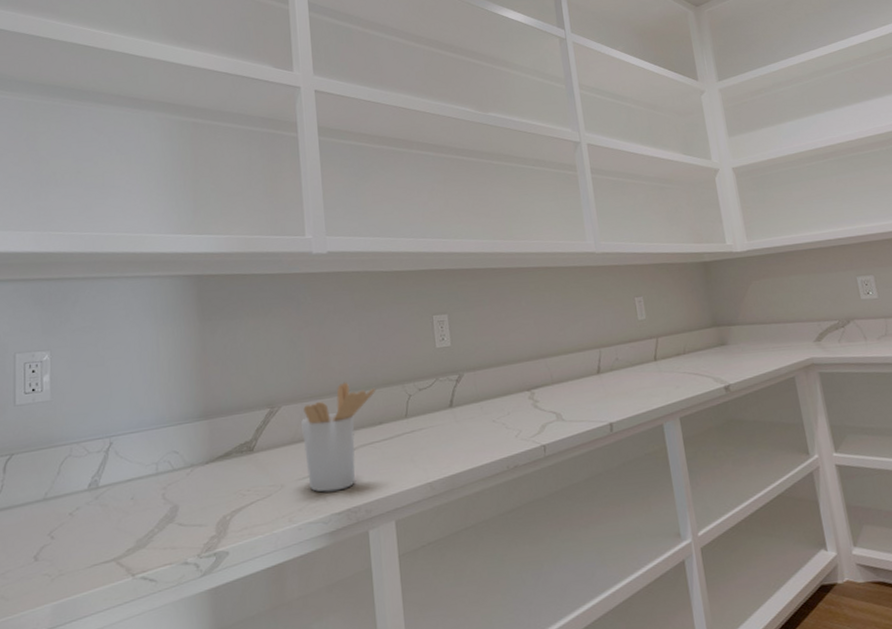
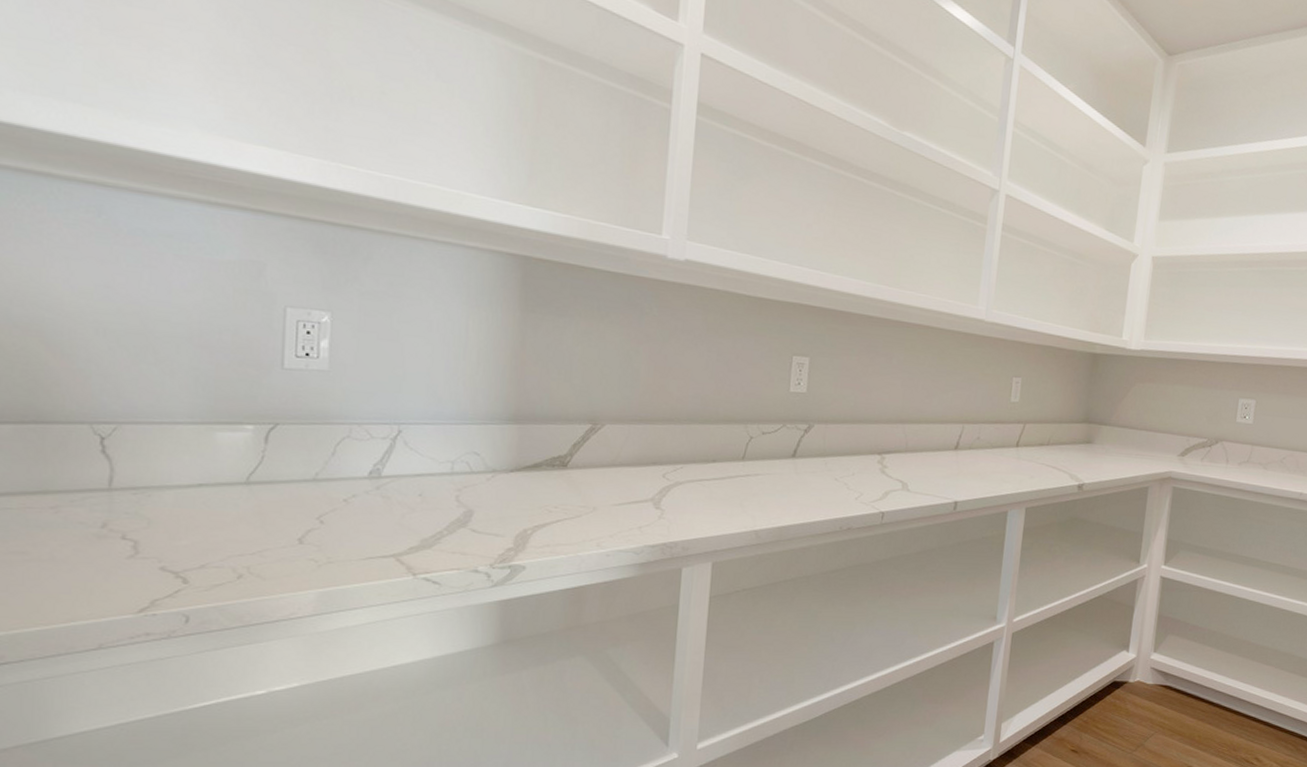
utensil holder: present [301,382,376,492] -> none [624,410,715,523]

